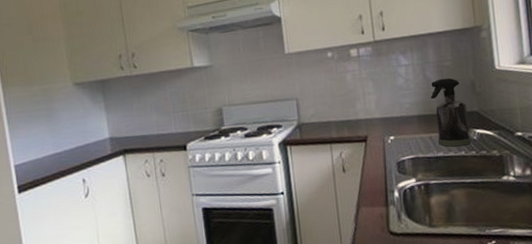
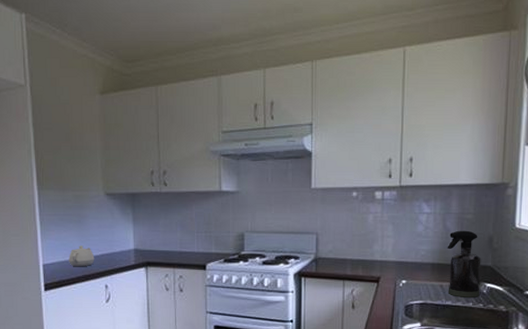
teapot: none [41,140,69,164] -> present [68,245,95,267]

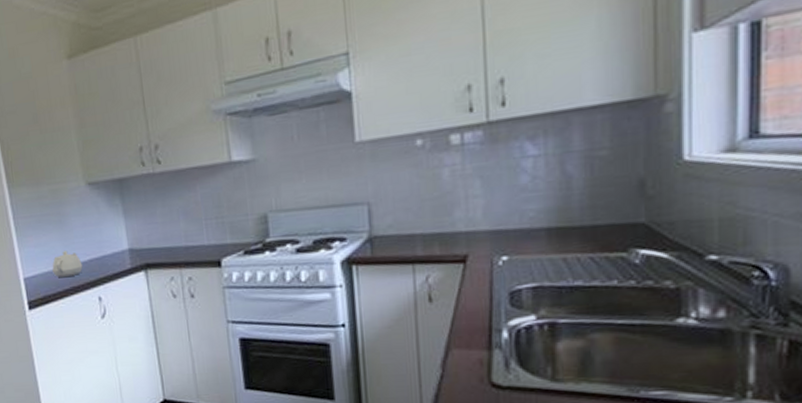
spray bottle: present [447,230,481,297] -> none [570,174,629,274]

